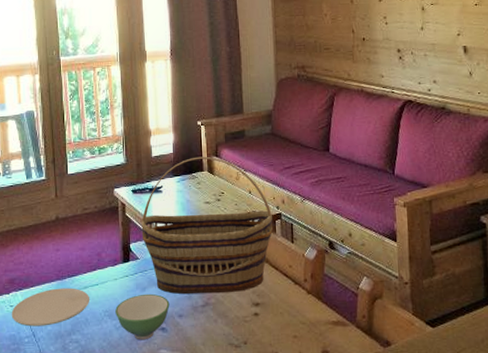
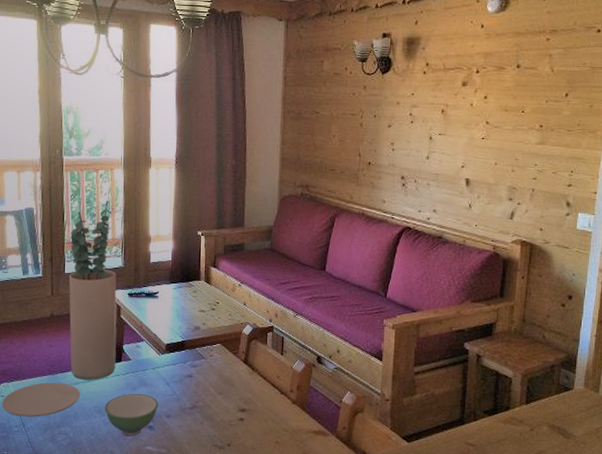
vase: none [71,98,124,283] -> present [68,201,117,380]
basket: present [141,156,273,295] -> none [135,266,264,397]

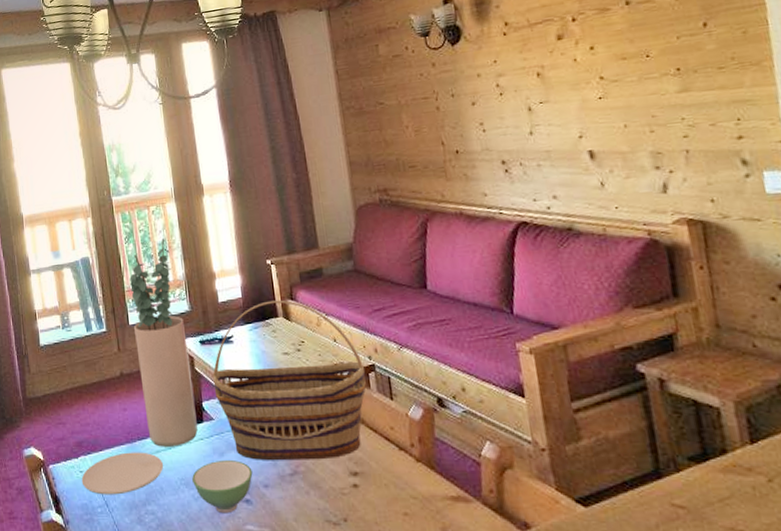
basket: none [135,266,264,397] -> present [212,300,366,461]

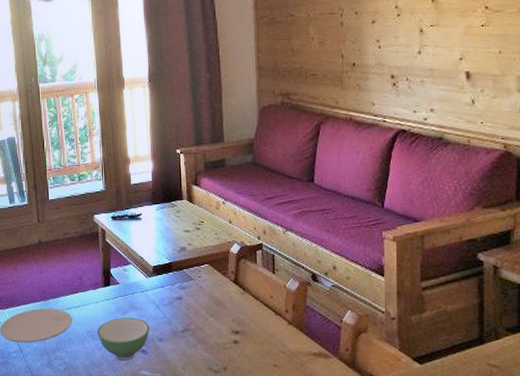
vase: present [130,239,198,447] -> none [52,125,105,305]
basket: present [212,300,366,461] -> none [121,185,253,320]

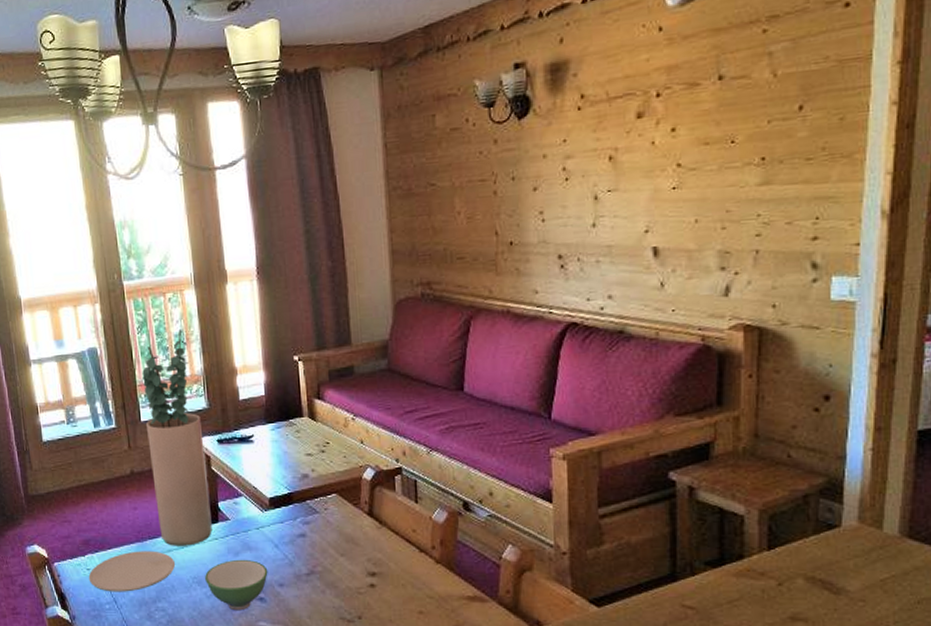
vase: none [52,125,105,305] -> present [142,330,212,546]

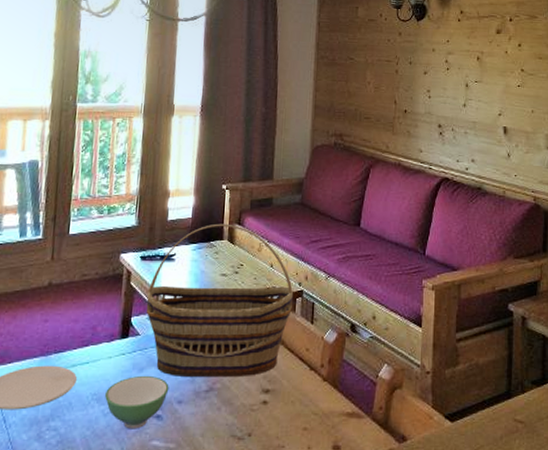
vase: present [142,330,212,546] -> none [67,152,128,361]
basket: none [230,399,391,561] -> present [146,223,293,378]

